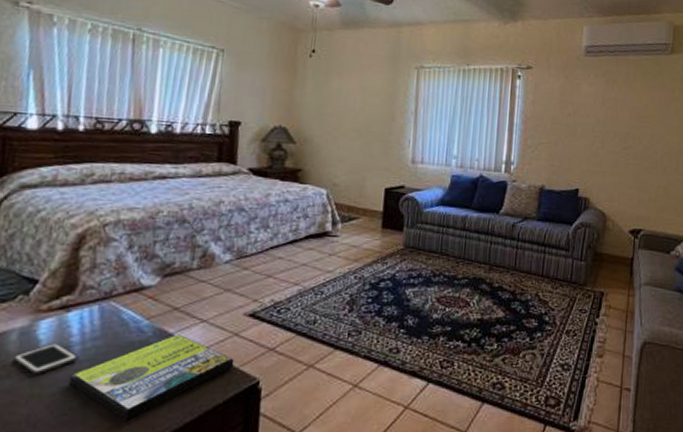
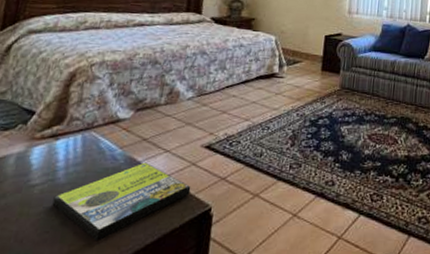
cell phone: present [13,344,78,375] -> none [9,168,62,196]

